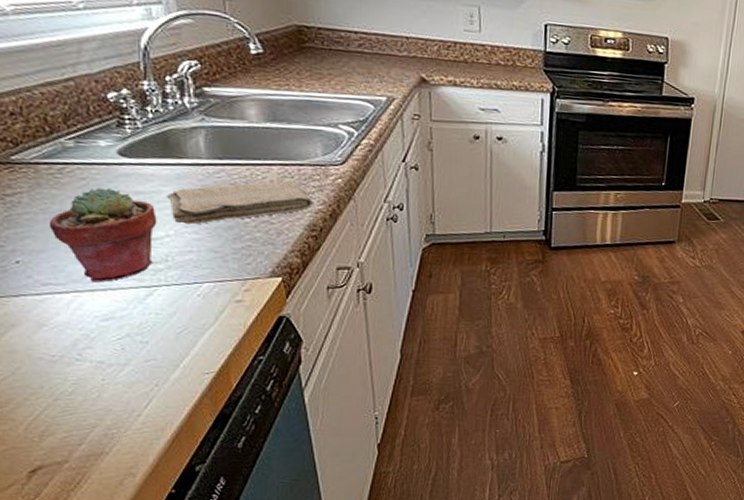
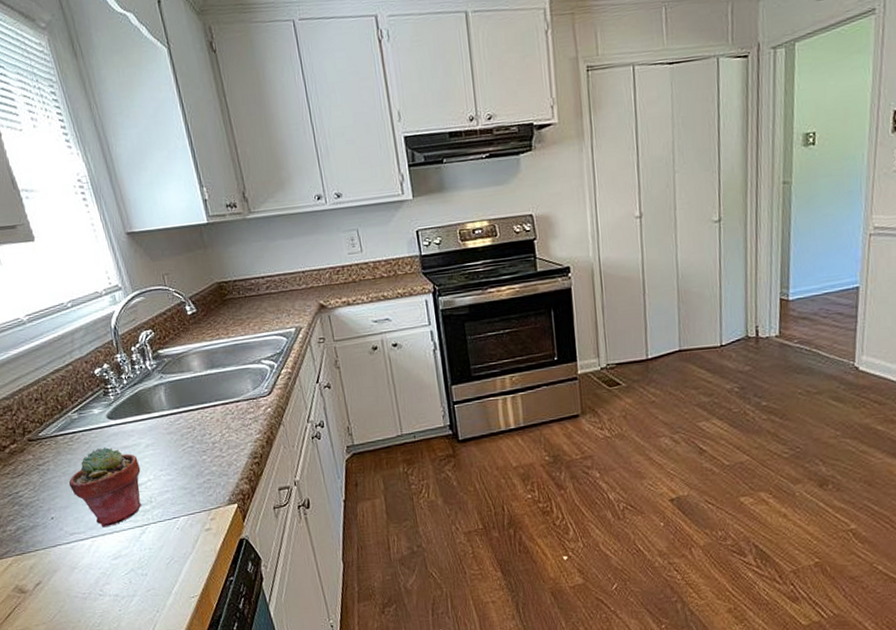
washcloth: present [167,180,313,225] -> none [144,417,252,469]

